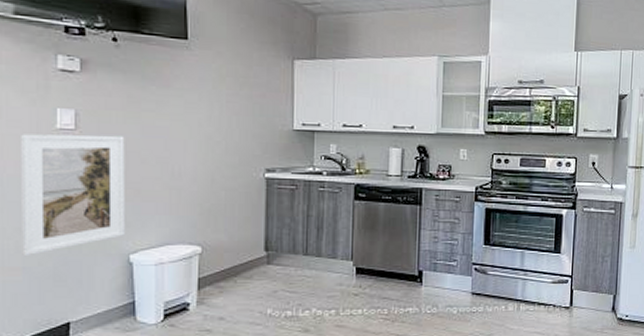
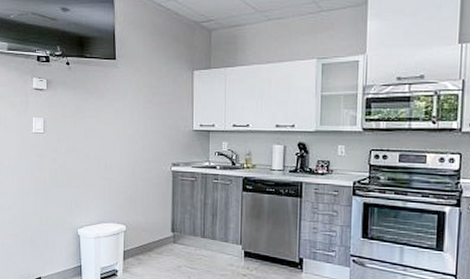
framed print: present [19,134,125,255] -> none [11,136,75,225]

